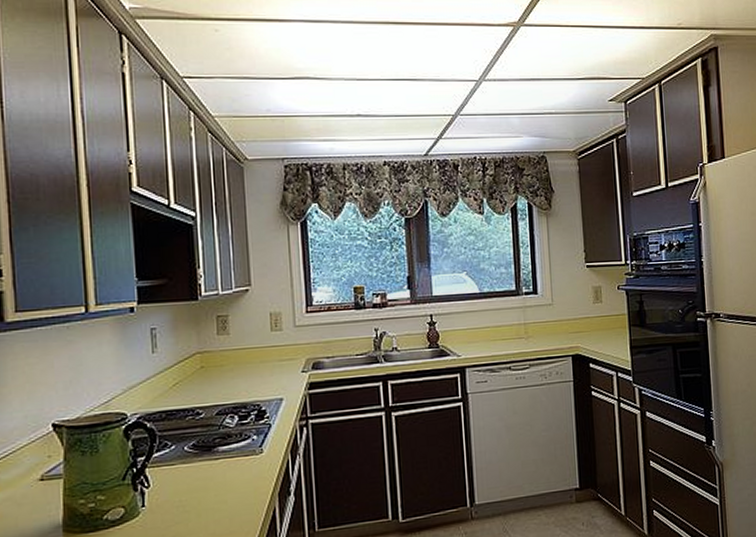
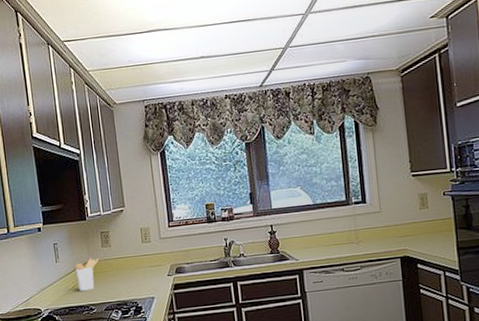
utensil holder: none [178,346,213,390] -> present [75,257,99,291]

